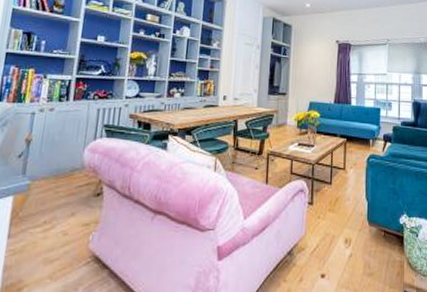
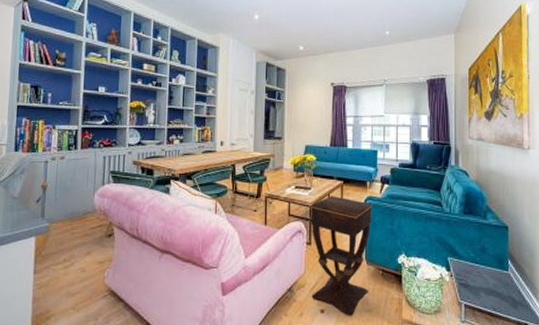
side table: none [312,153,376,281] -> present [310,196,373,316]

